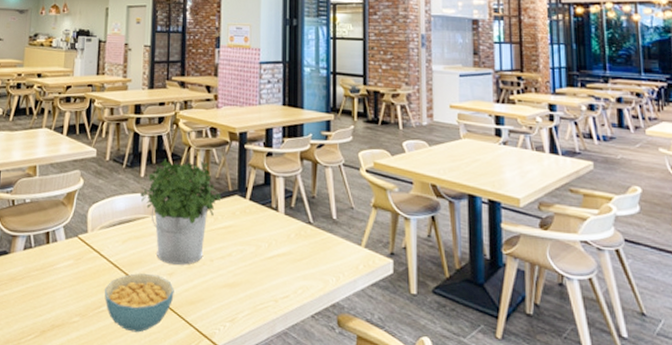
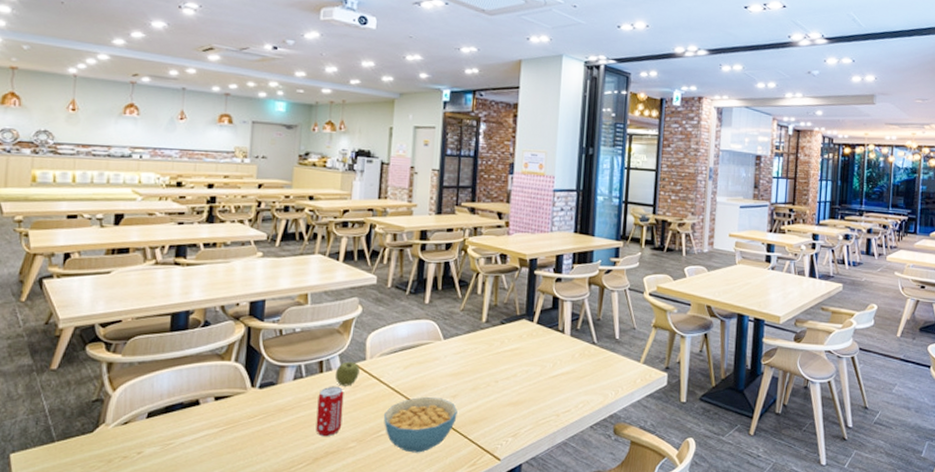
beverage can: none [43,257,68,310] -> present [315,386,344,437]
apple: none [60,233,82,259] -> present [334,361,360,386]
potted plant: present [140,159,223,265] -> none [424,285,510,387]

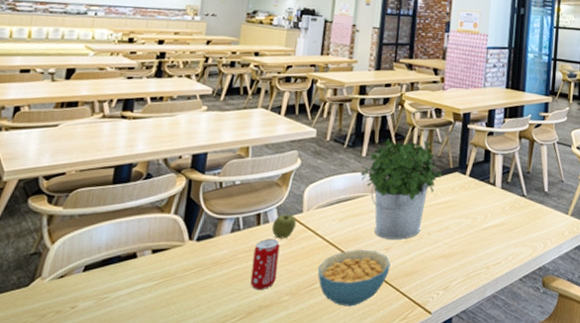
potted plant: none [424,285,510,387] -> present [361,138,444,240]

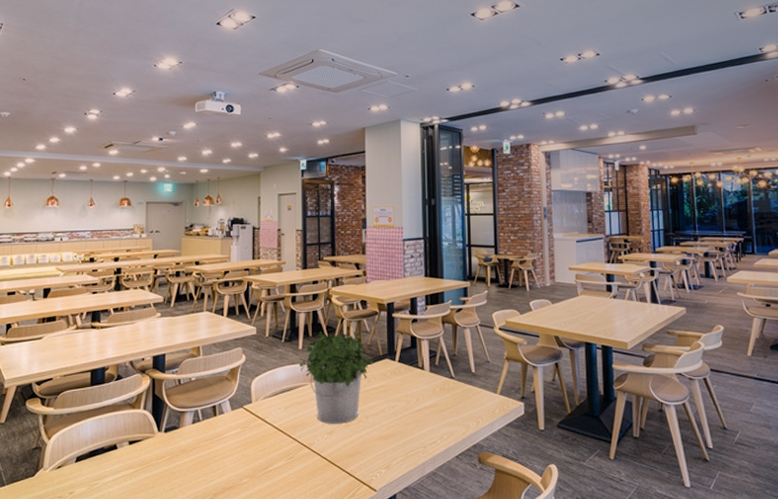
beverage can: present [250,238,280,290] -> none [213,428,235,474]
apple: present [271,214,296,239] -> none [226,405,247,428]
cereal bowl: present [317,250,391,307] -> none [270,435,334,486]

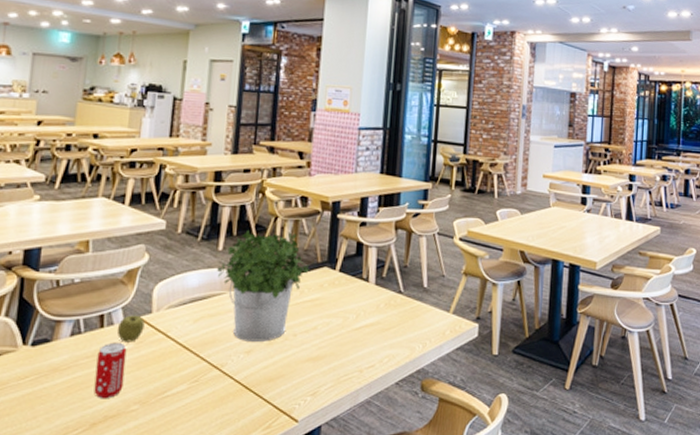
beverage can: none [213,428,235,474] -> present [94,342,127,399]
apple: none [226,405,247,428] -> present [116,315,145,342]

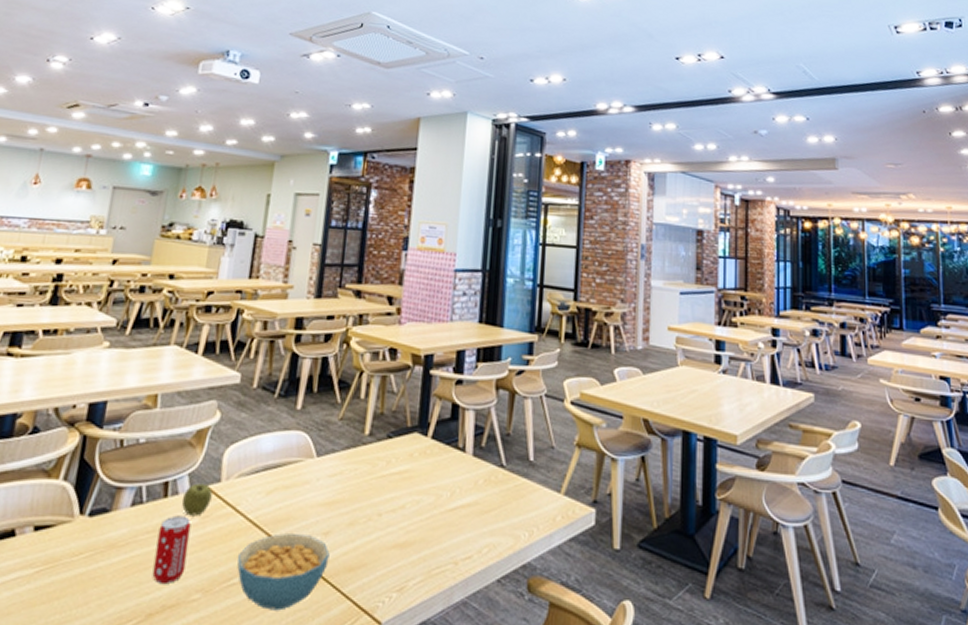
cereal bowl: none [169,354,252,415] -> present [237,533,330,611]
potted plant: present [217,230,311,342] -> none [294,386,399,521]

